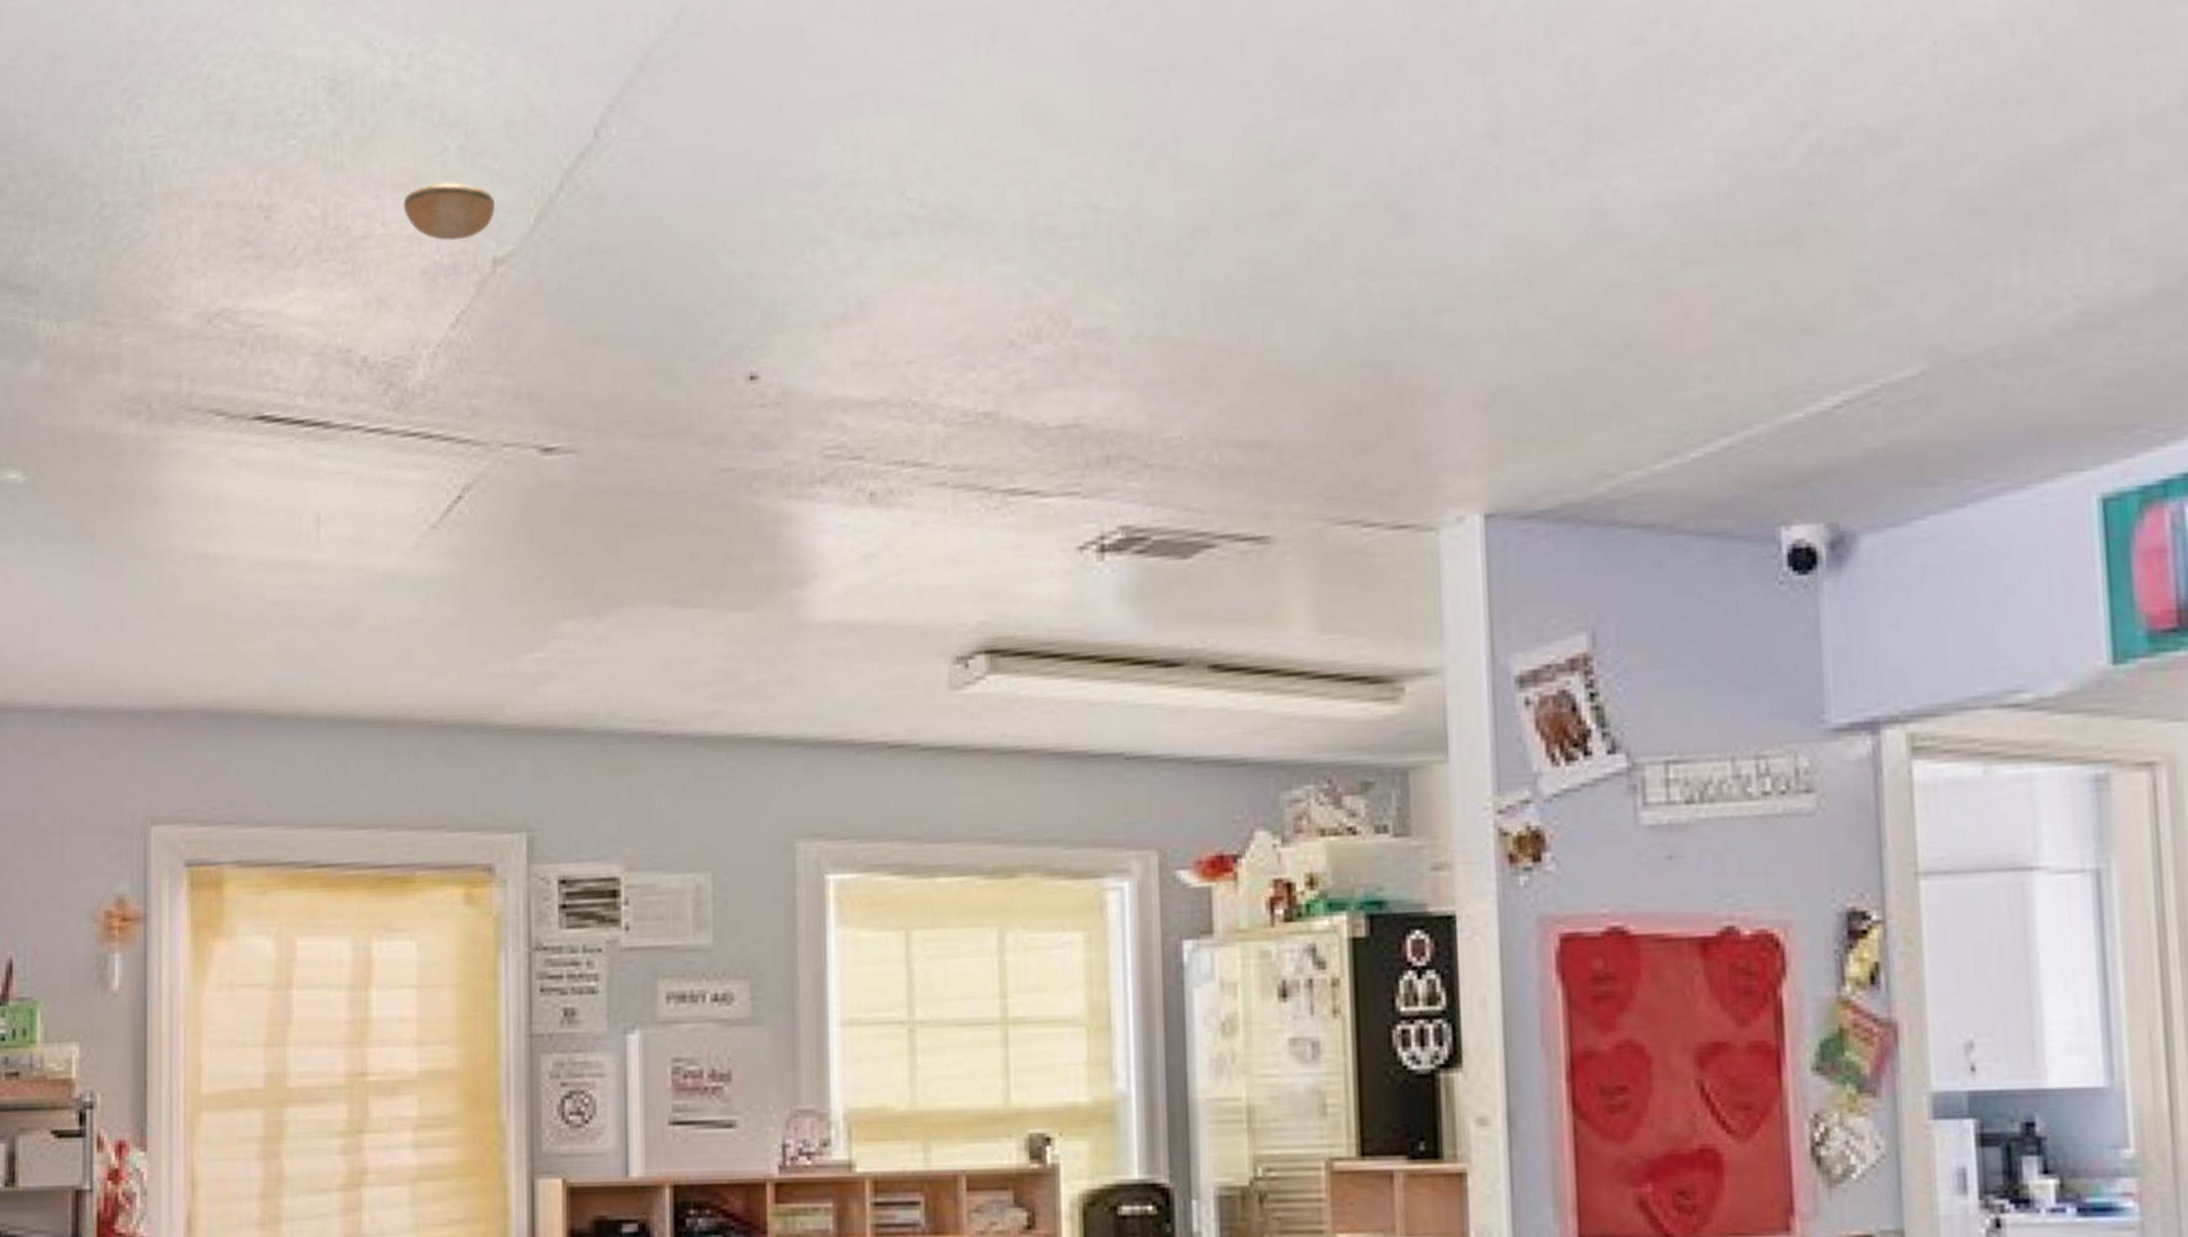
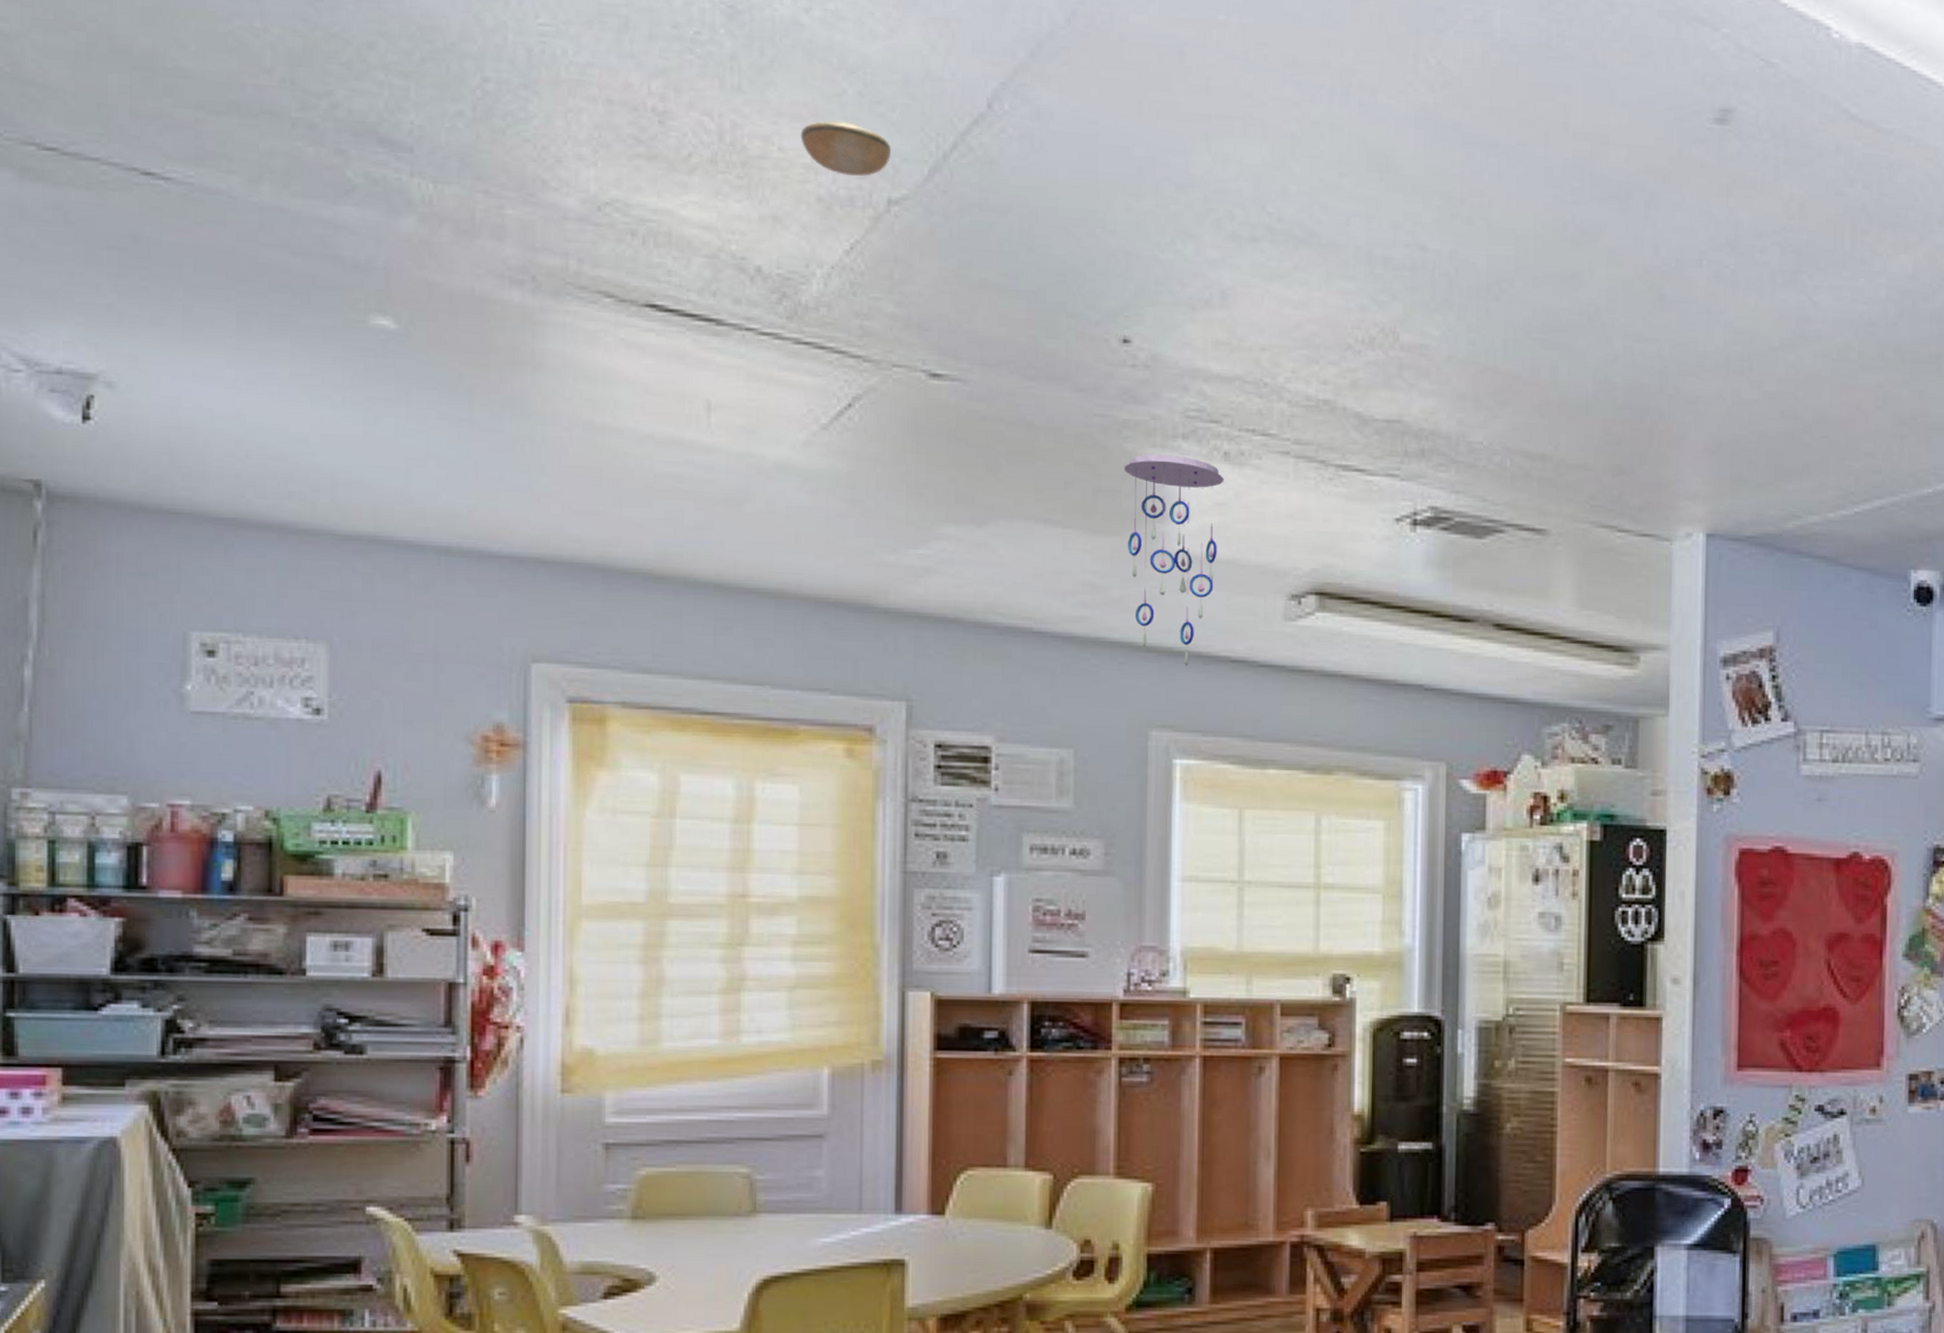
ceiling mobile: none [757,504,871,759] -> present [1124,454,1224,667]

